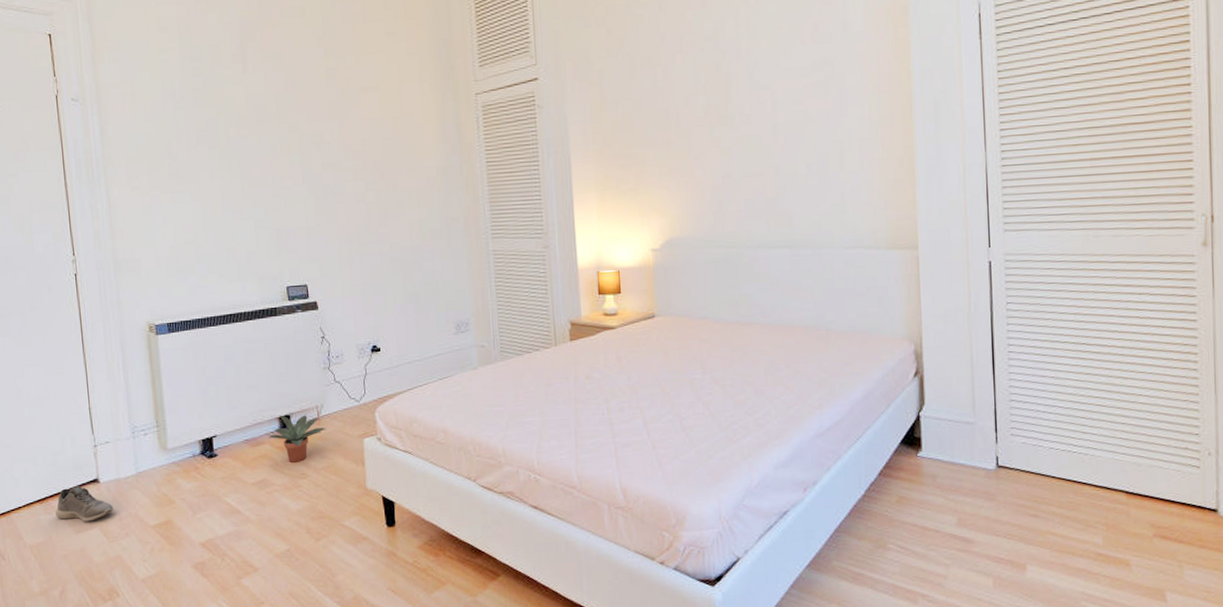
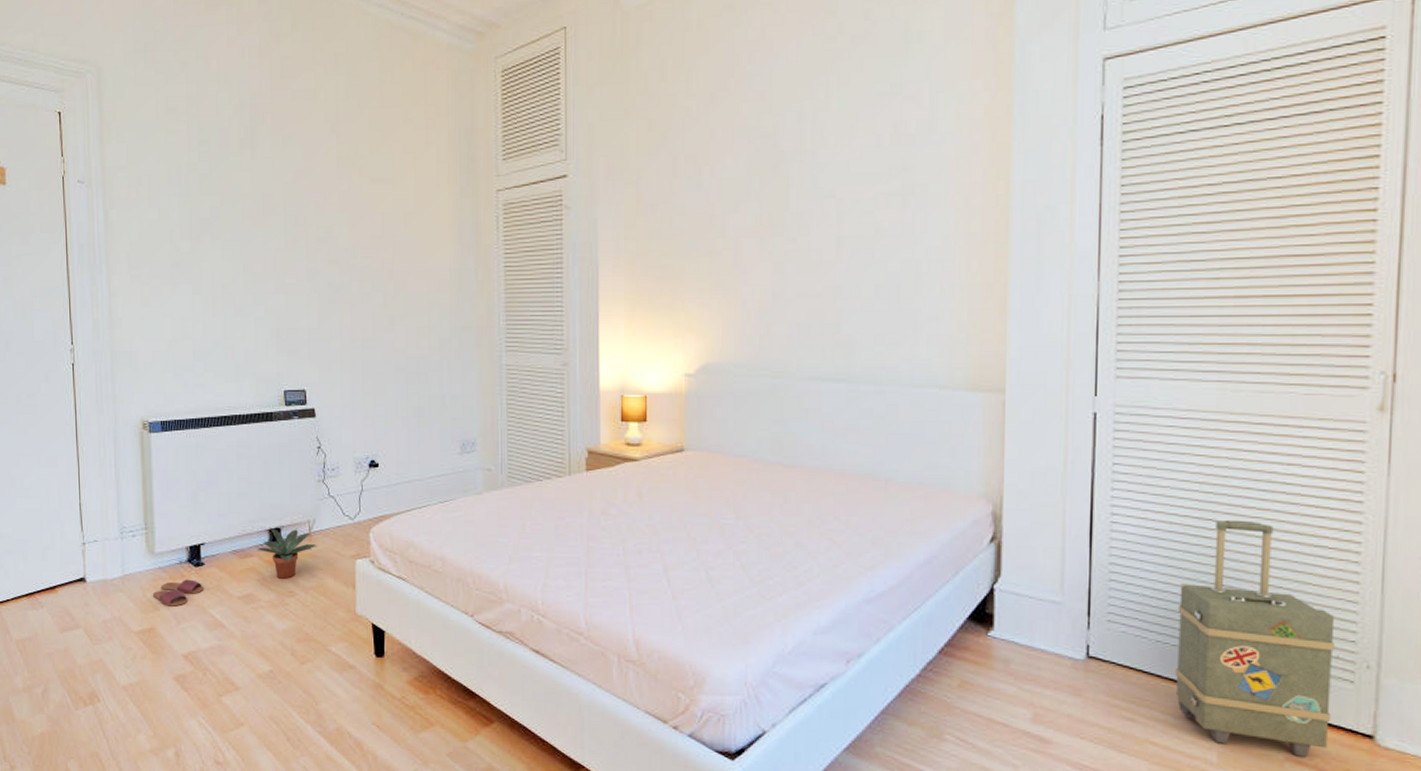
athletic shoe: present [55,486,114,522] -> none [42,583,99,622]
slippers: none [168,471,218,498] -> present [153,579,203,607]
suitcase: none [1064,342,1186,533] -> present [1175,519,1335,758]

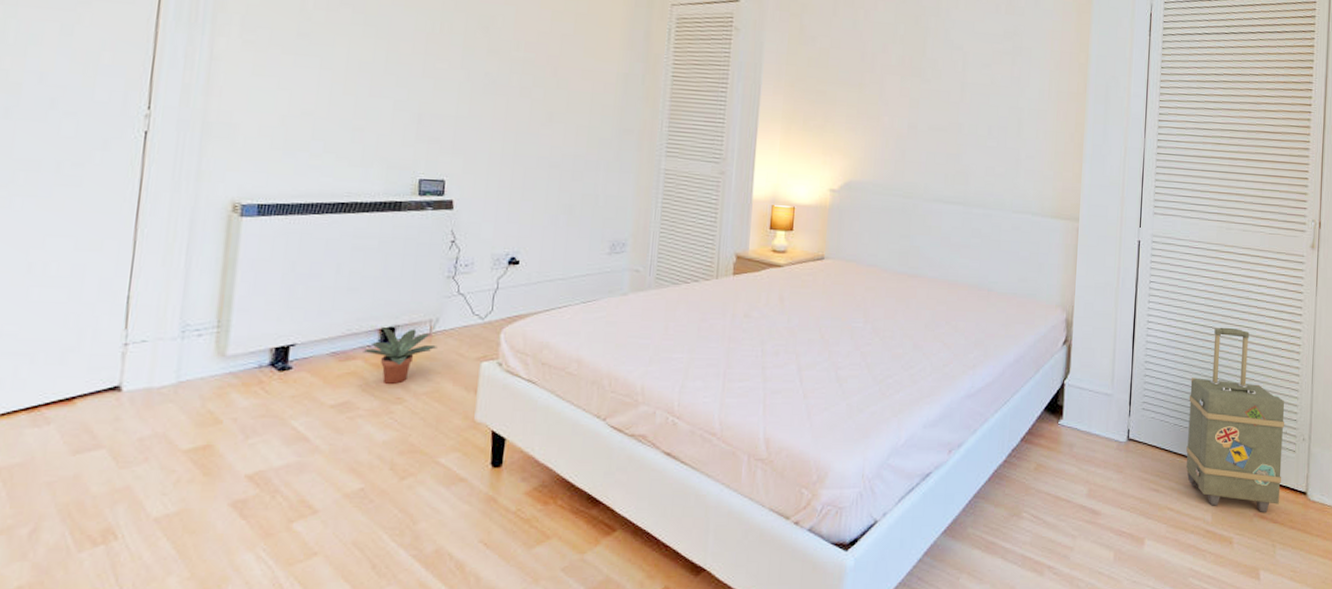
slippers: present [153,579,203,607] -> none [216,386,286,418]

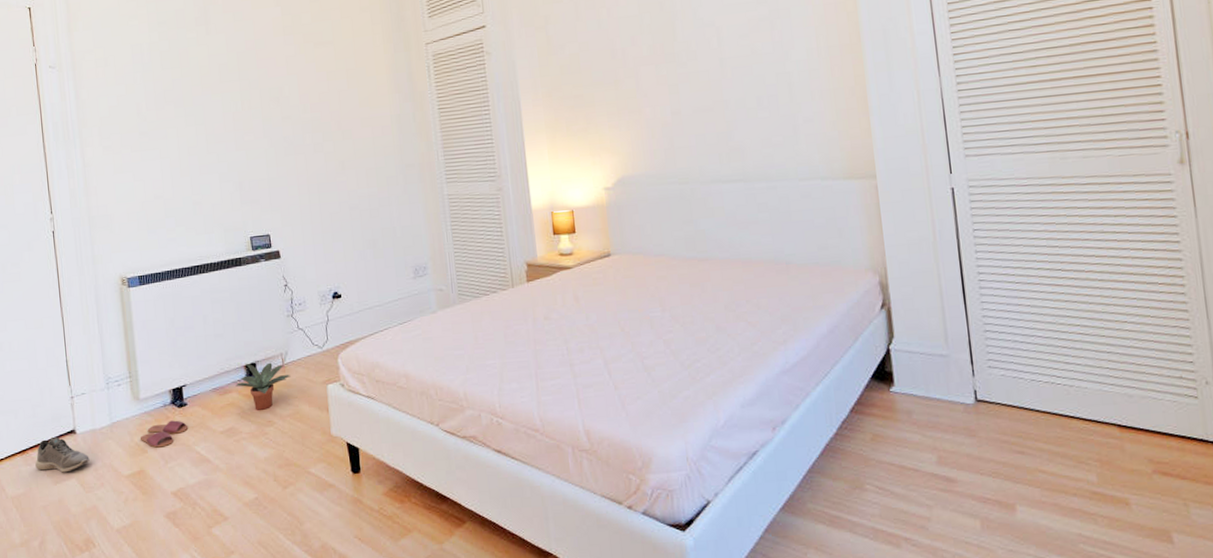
athletic shoe: none [47,394,135,441] -> present [35,437,90,473]
slippers: none [216,386,286,418] -> present [141,420,188,448]
suitcase: present [1185,327,1285,513] -> none [1043,267,1185,469]

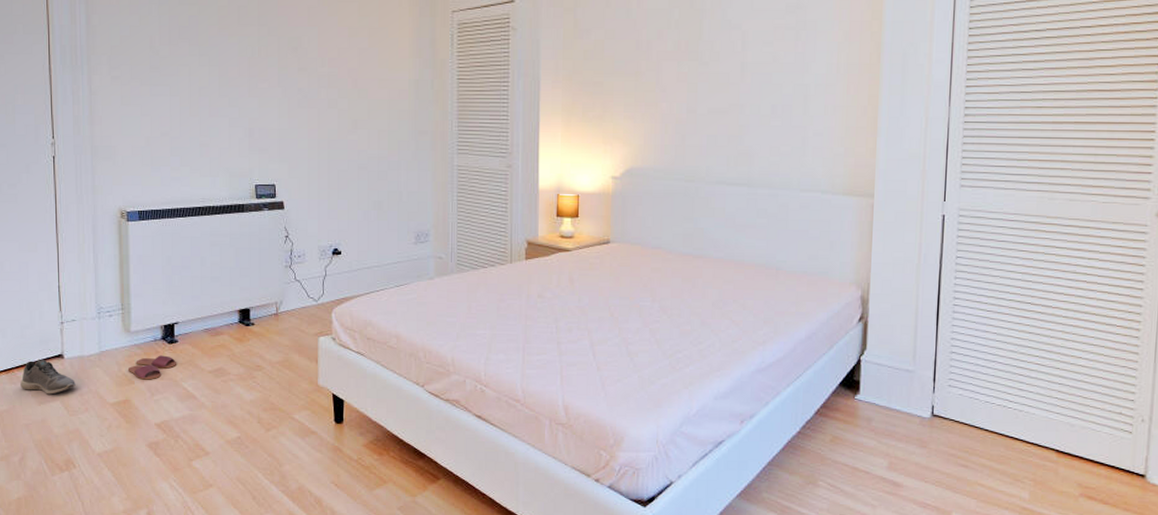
potted plant: present [235,362,291,410] -> none [228,309,284,354]

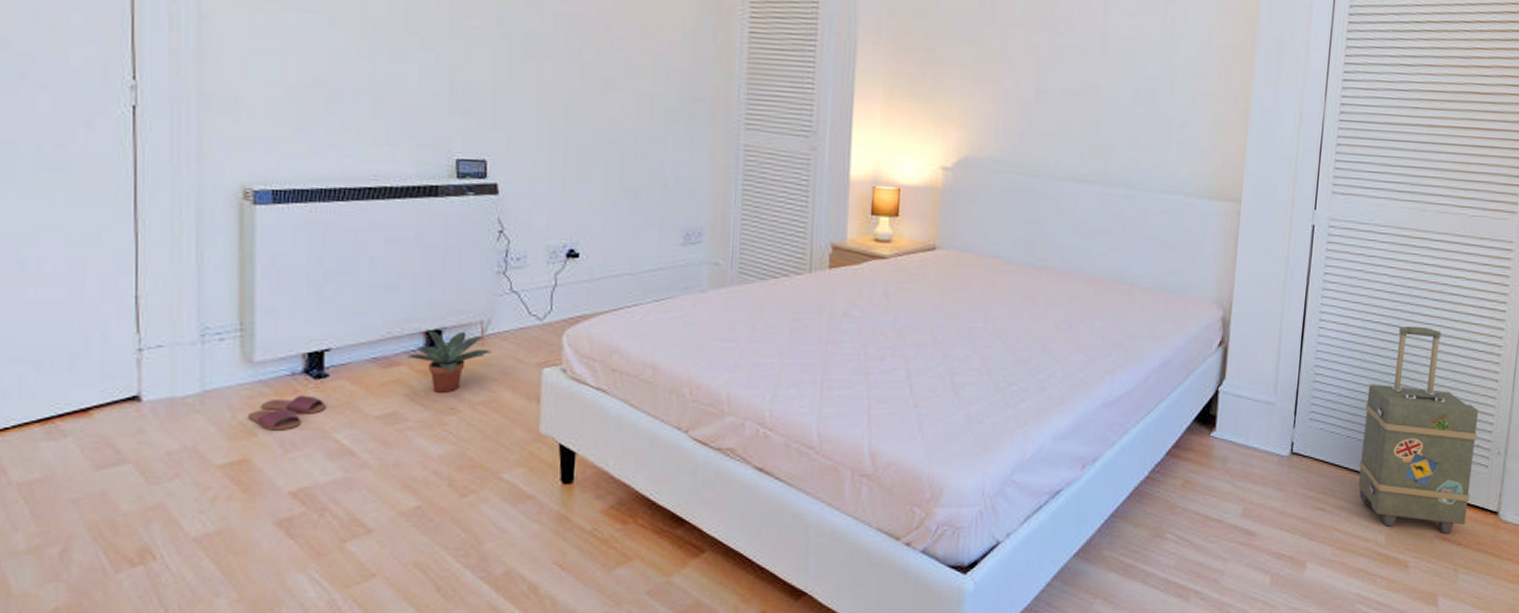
athletic shoe: present [20,360,76,395] -> none [65,404,160,455]
potted plant: none [228,309,284,354] -> present [407,330,492,393]
suitcase: none [998,303,1120,494] -> present [1357,325,1479,535]

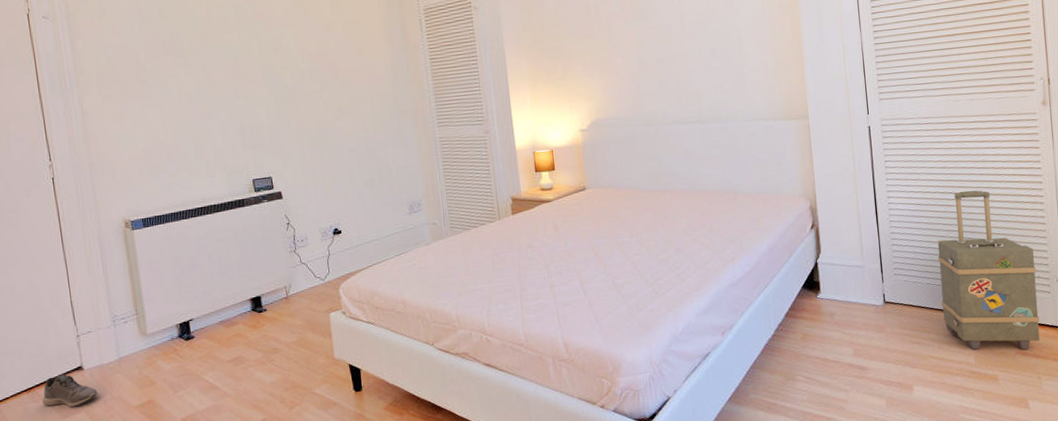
athletic shoe: none [65,404,160,455] -> present [42,374,98,407]
slippers: present [248,395,325,431] -> none [149,352,195,379]
potted plant: present [407,330,492,393] -> none [241,295,295,339]

